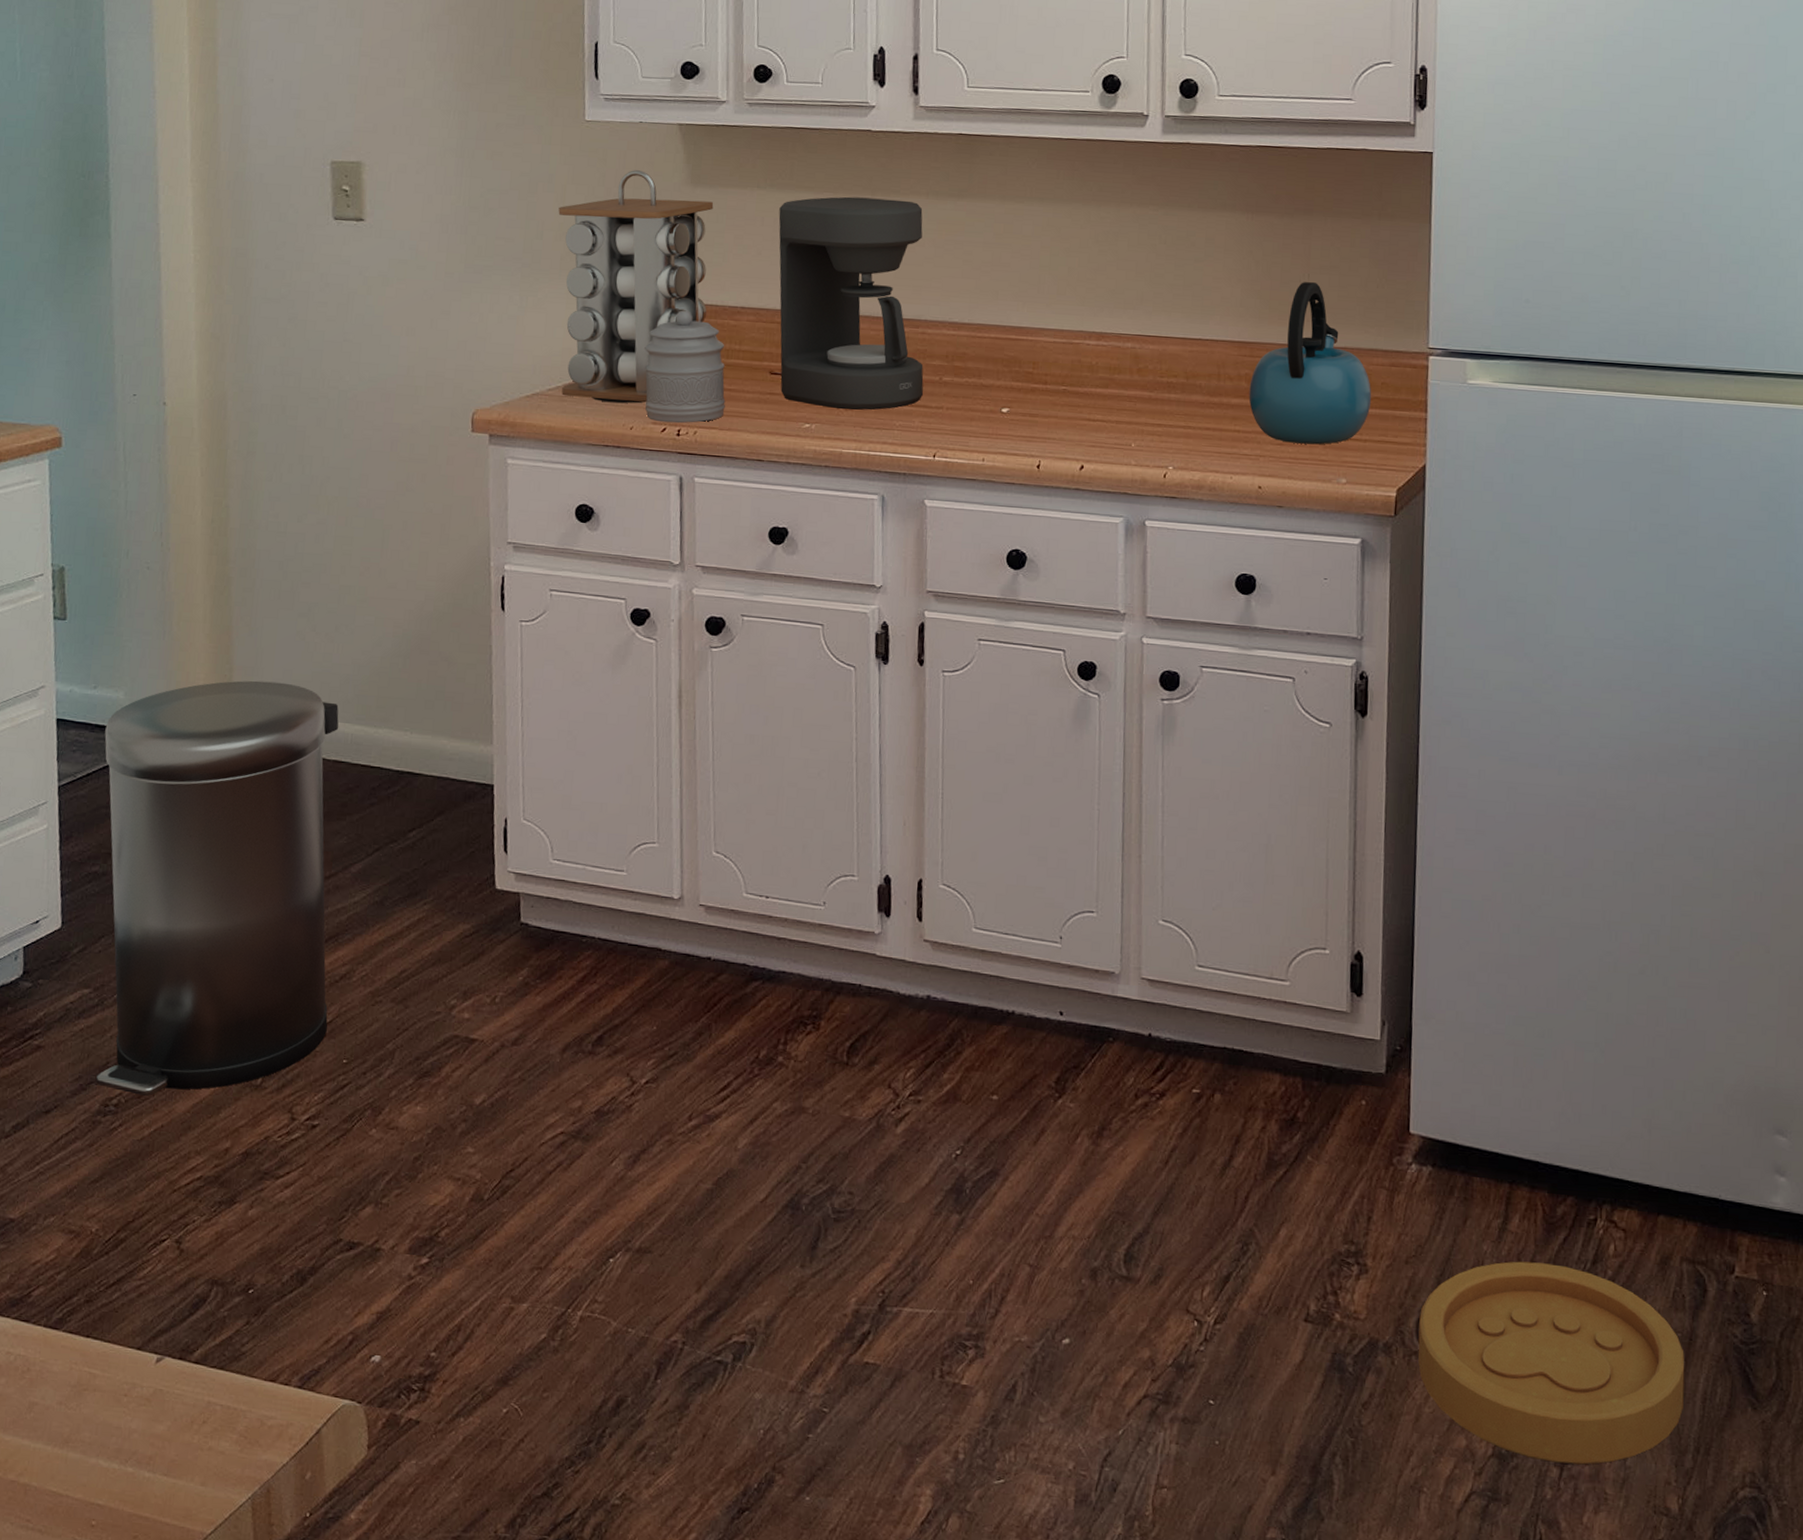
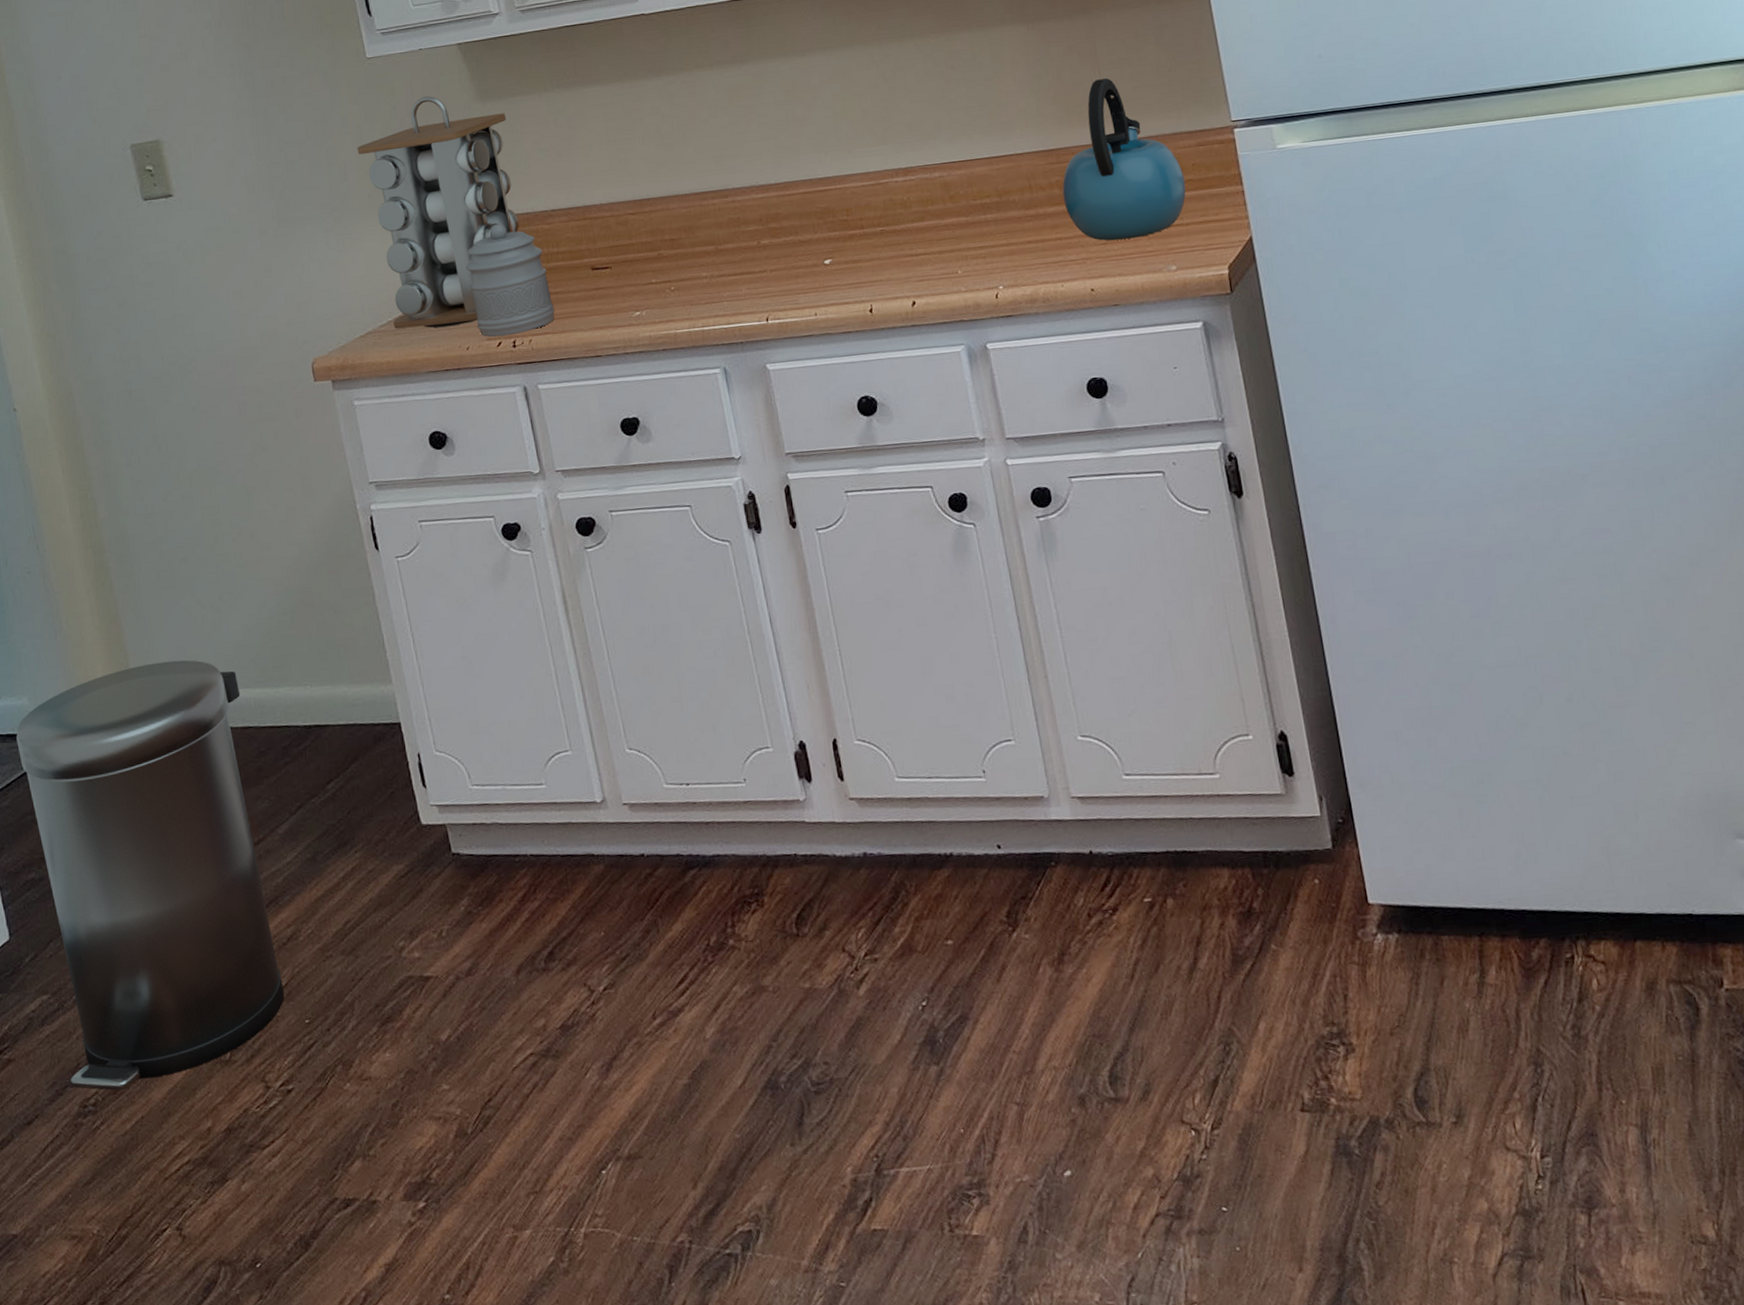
coffee maker: present [778,196,924,410] -> none [570,75,744,293]
pet bowl: present [1418,1261,1685,1465] -> none [1415,1009,1700,1210]

